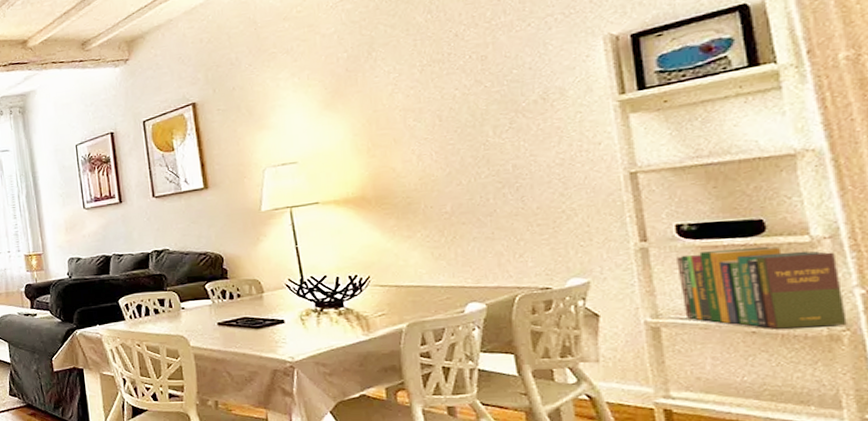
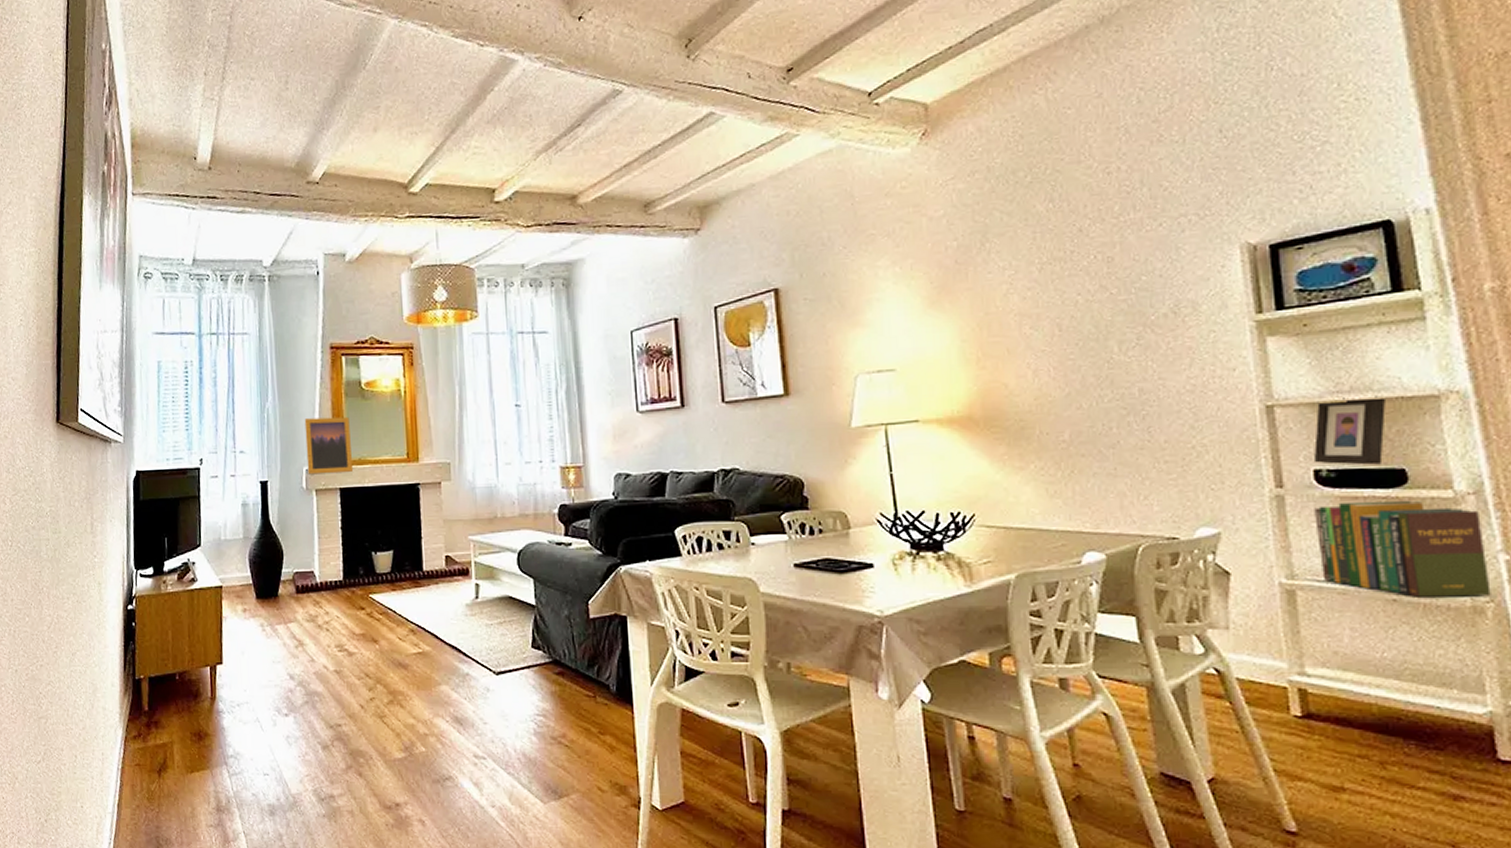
picture frame: none [676,158,744,220] -> present [1314,396,1386,465]

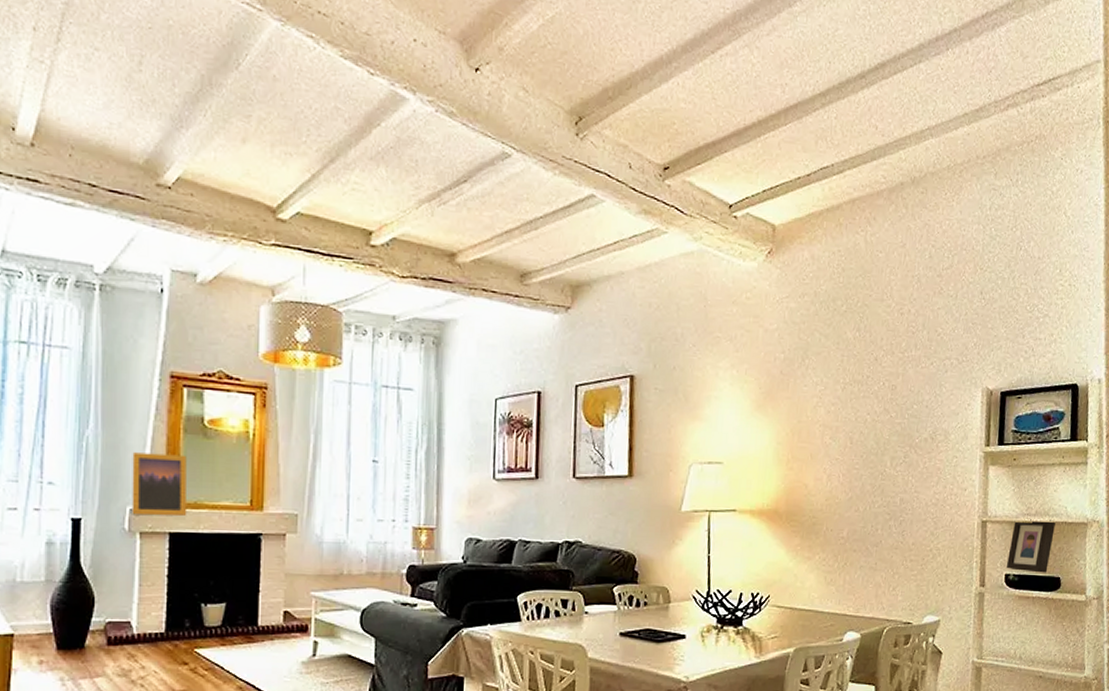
books: present [1314,500,1491,597] -> none [1000,601,1098,675]

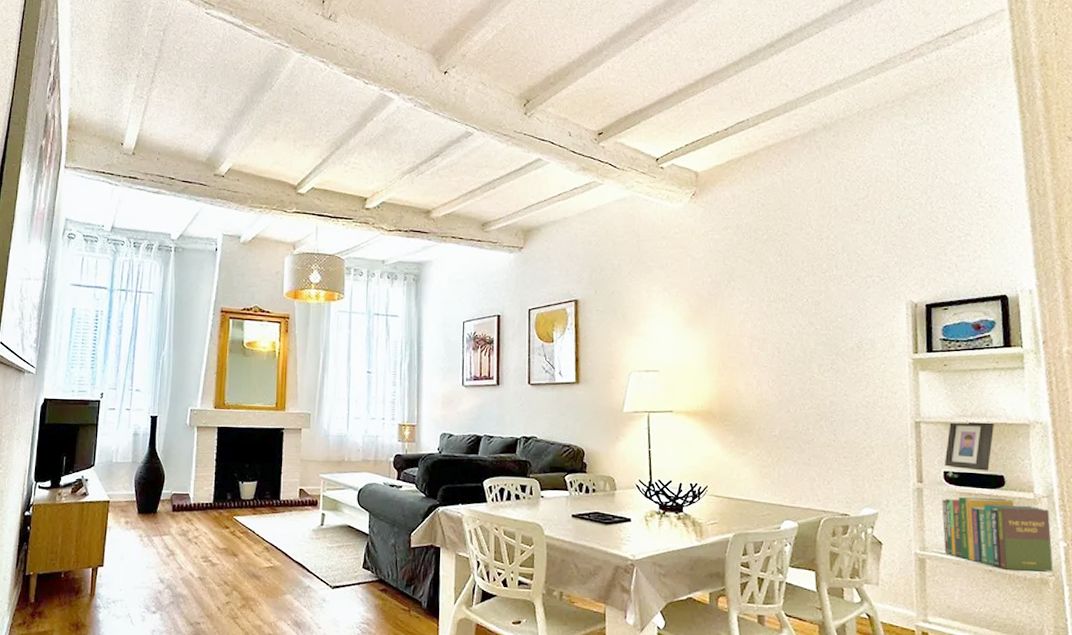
picture frame: present [132,452,188,517] -> none [192,367,231,415]
books: none [1000,601,1098,675] -> present [942,497,1053,572]

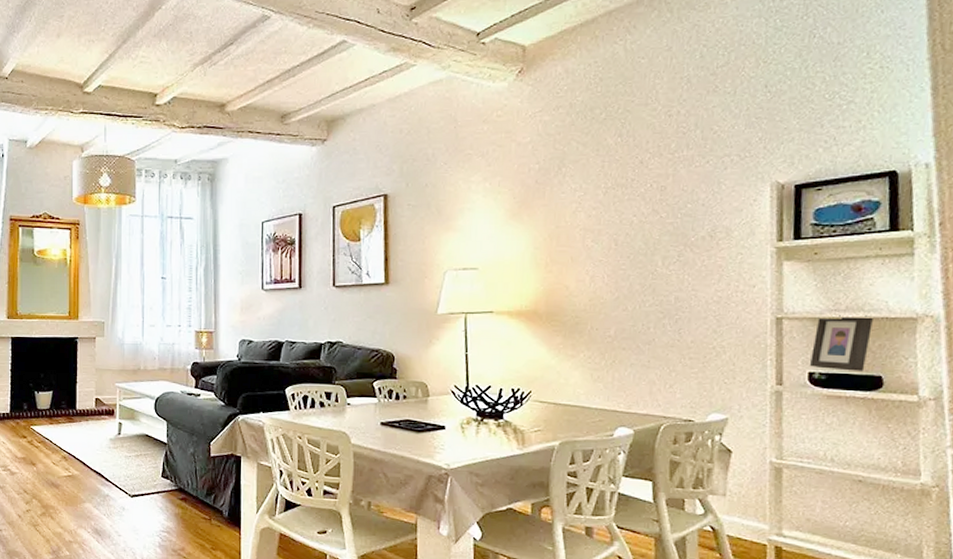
books: present [942,497,1053,572] -> none [804,401,938,483]

